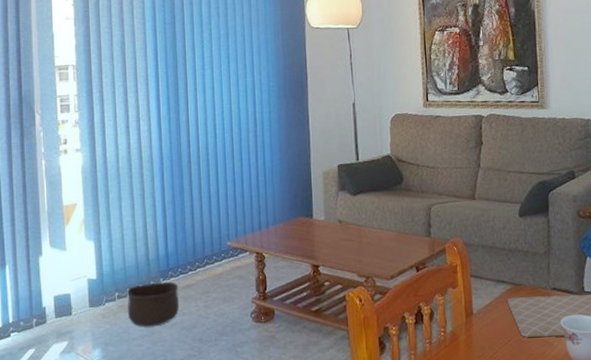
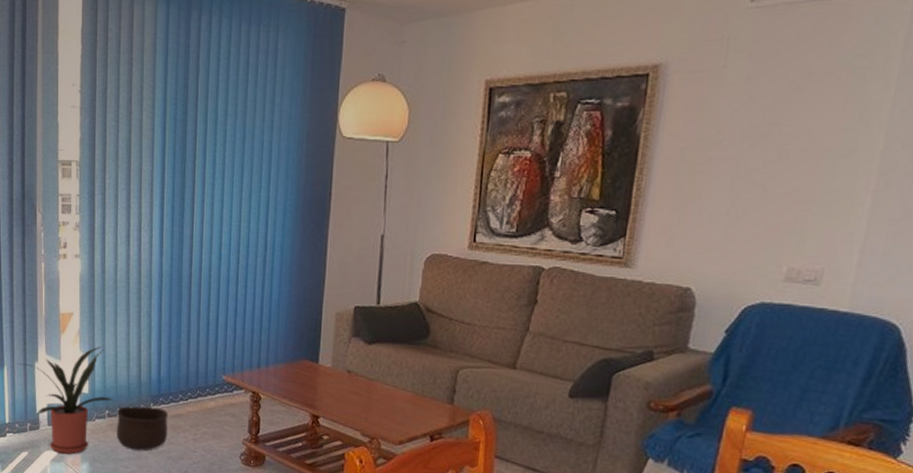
house plant: none [20,231,123,344] -> present [18,346,114,454]

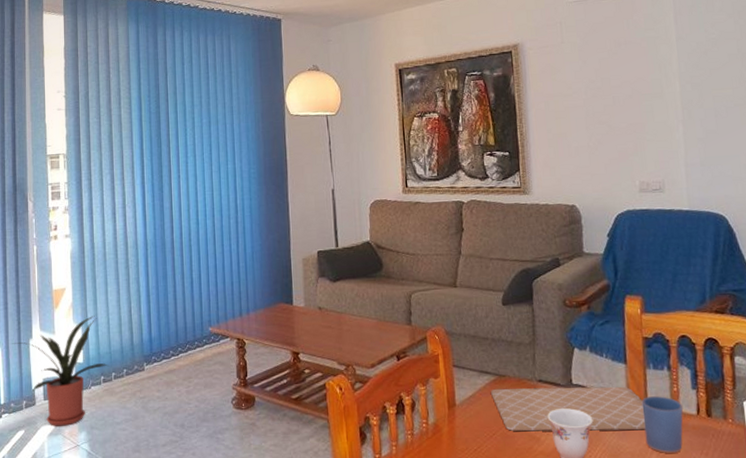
basket: present [117,406,169,450] -> none [112,366,162,410]

